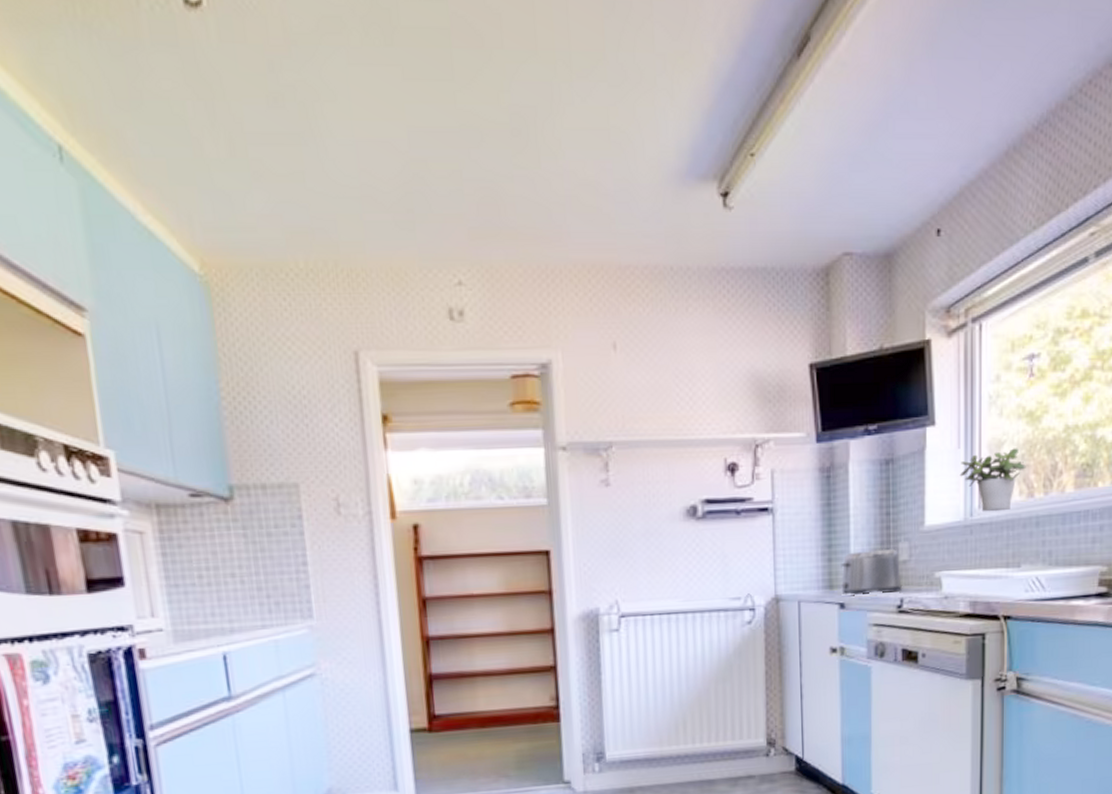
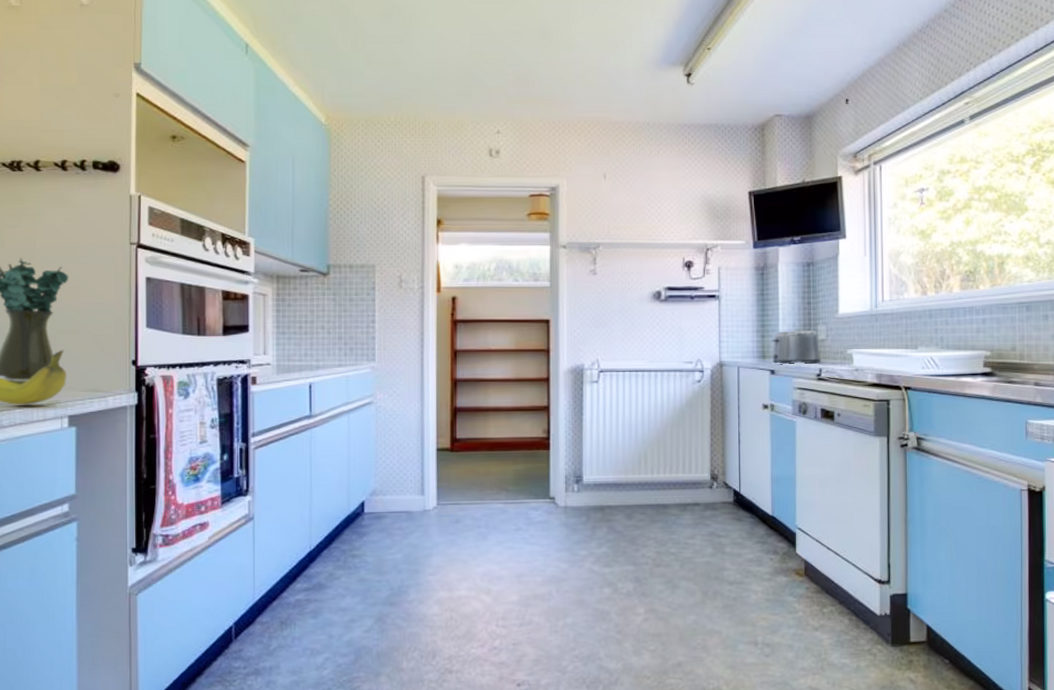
potted plant: present [959,448,1026,512] -> none [866,257,920,305]

